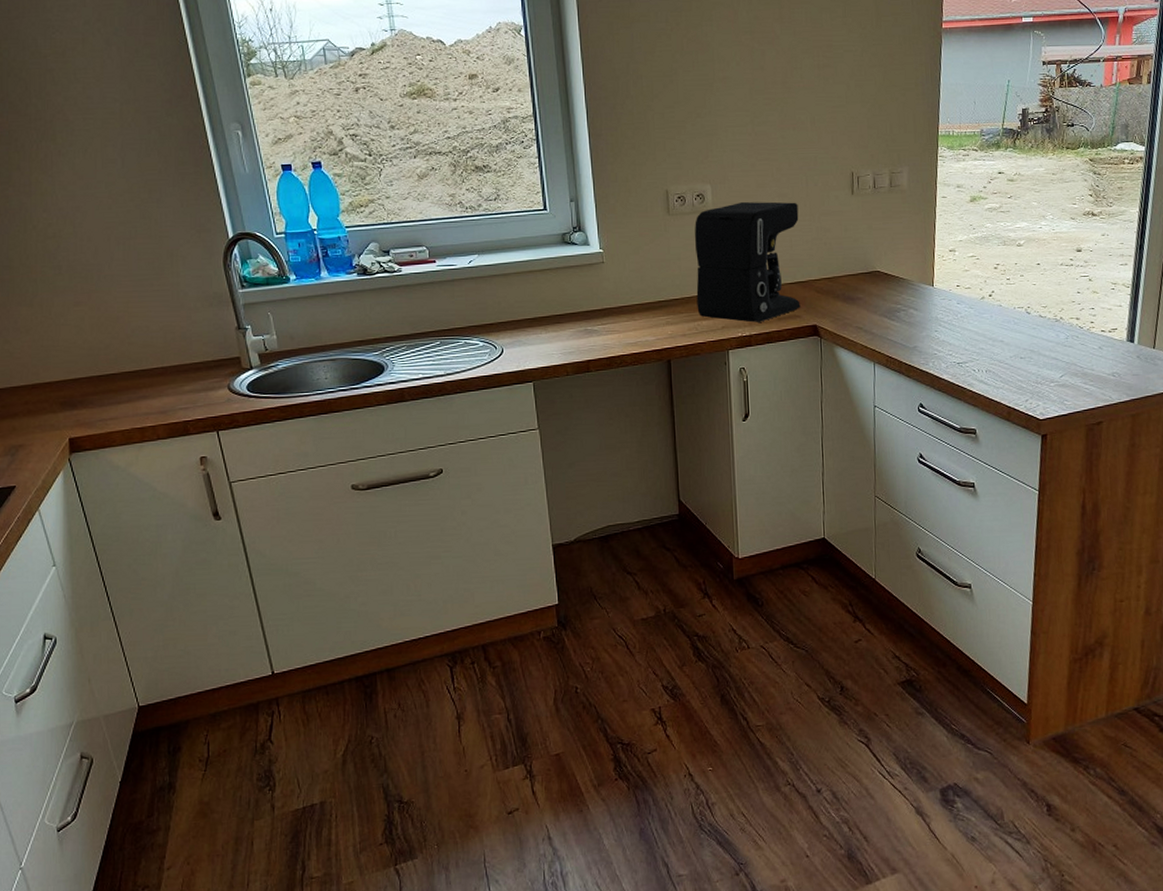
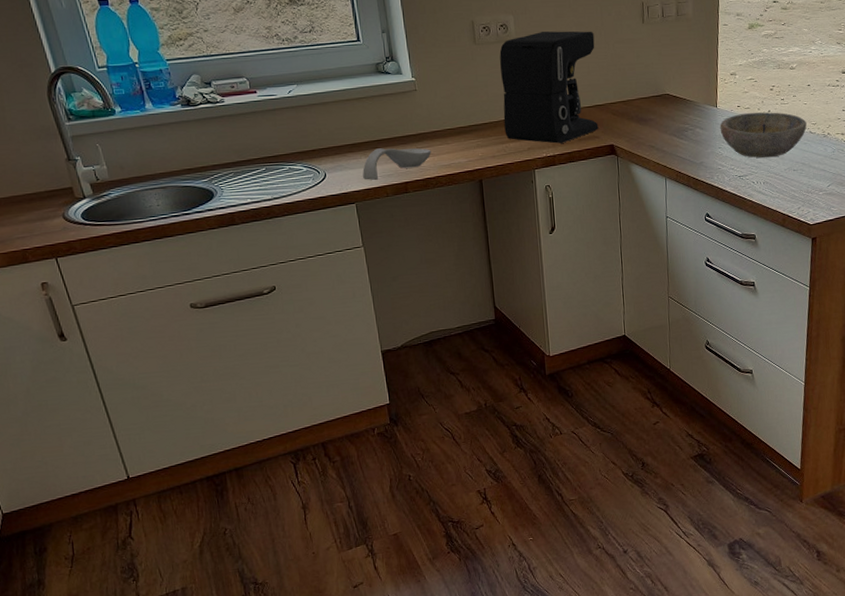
spoon rest: none [542,323,617,358] -> present [362,148,431,181]
bowl: none [936,292,1036,344] -> present [720,112,807,158]

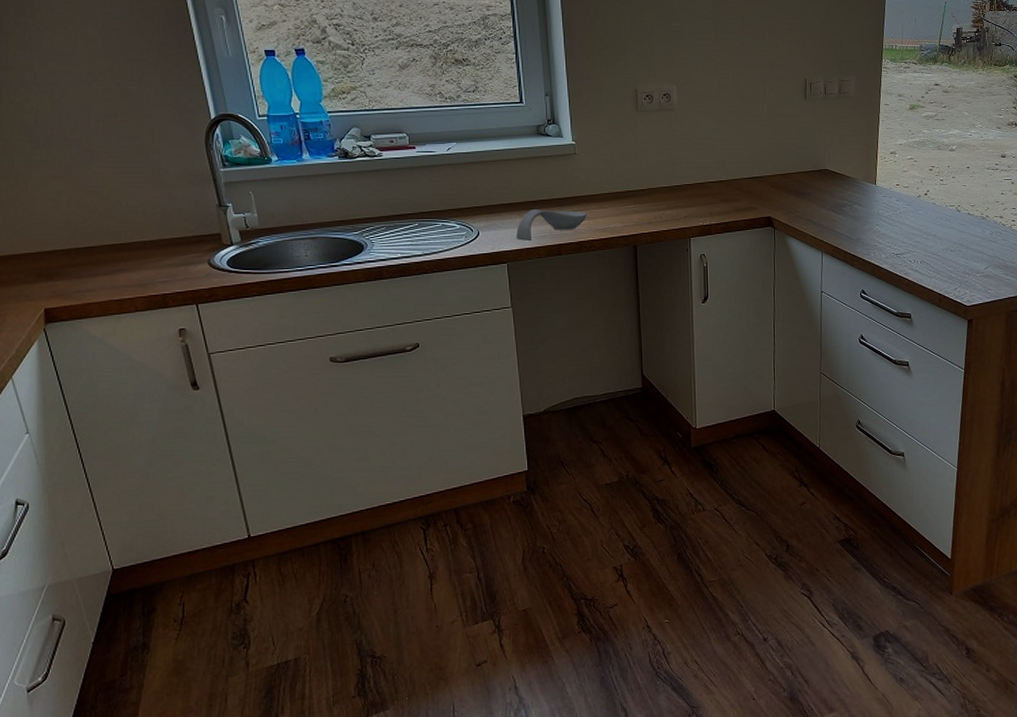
coffee maker: present [499,31,599,144] -> none [661,103,757,213]
bowl: present [720,112,807,158] -> none [878,191,965,237]

